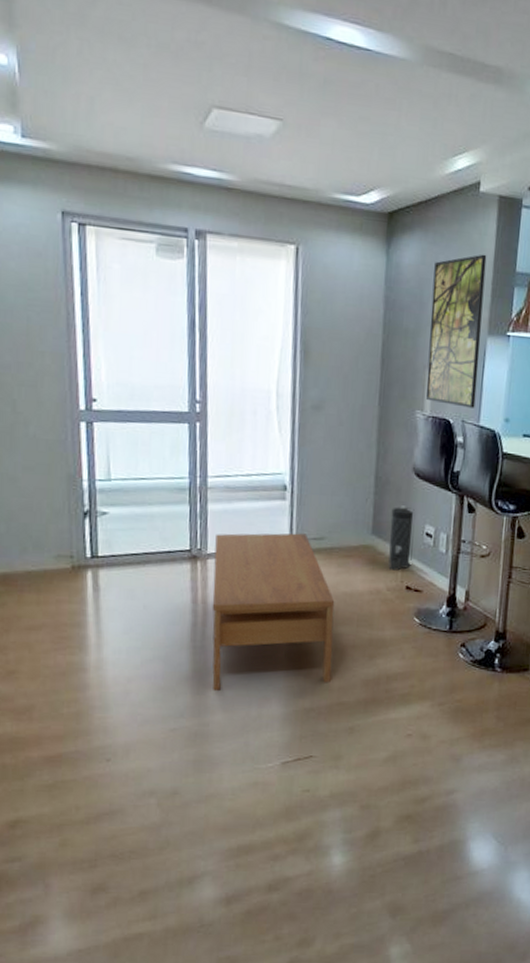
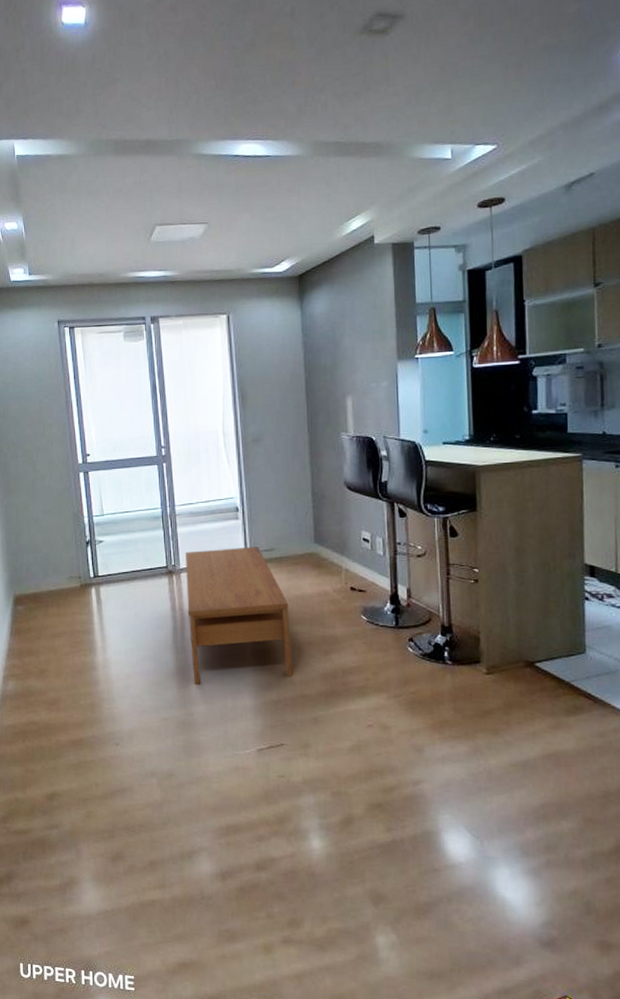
canister: present [388,505,415,571] -> none [329,516,353,574]
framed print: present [425,254,487,408] -> none [343,293,394,425]

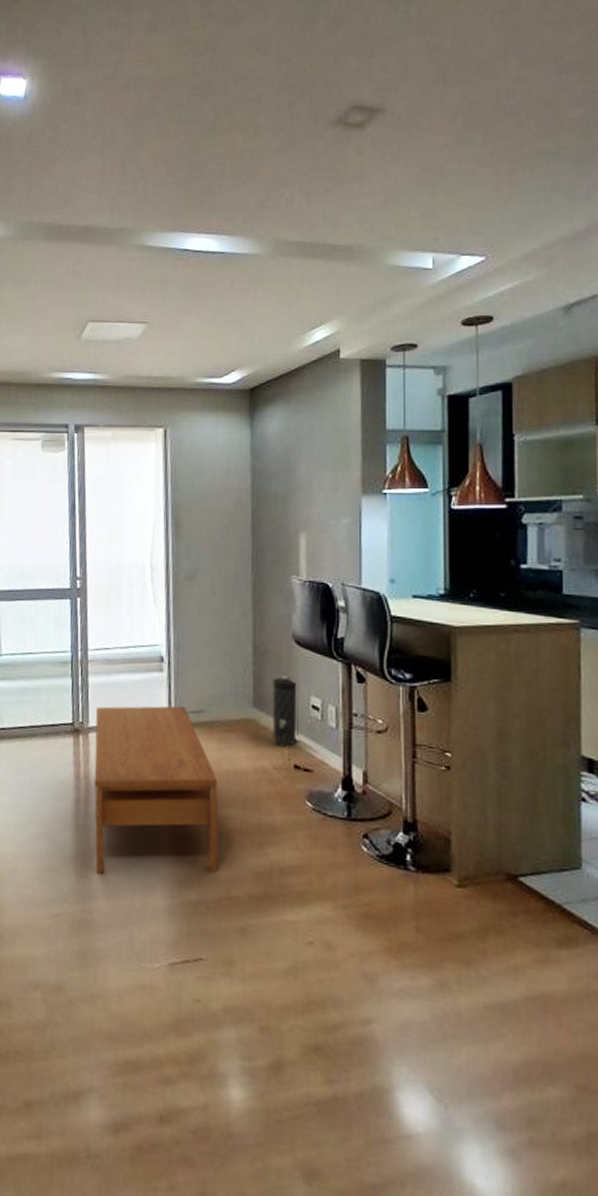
canister: none [329,516,353,574] -> present [272,676,299,748]

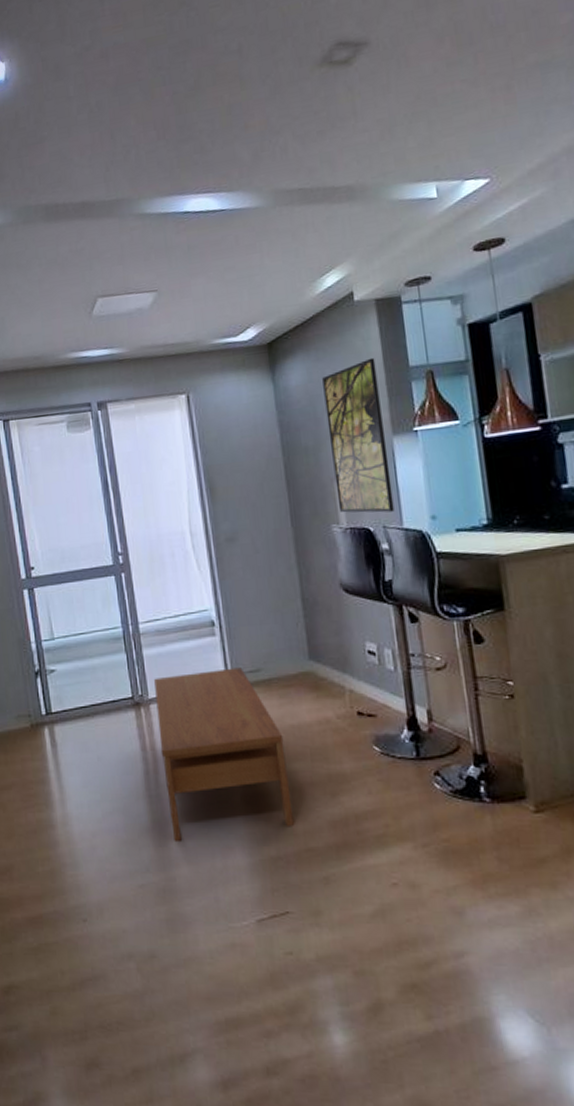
canister: present [272,676,299,748] -> none [325,625,359,696]
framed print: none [299,416,355,570] -> present [322,357,395,513]

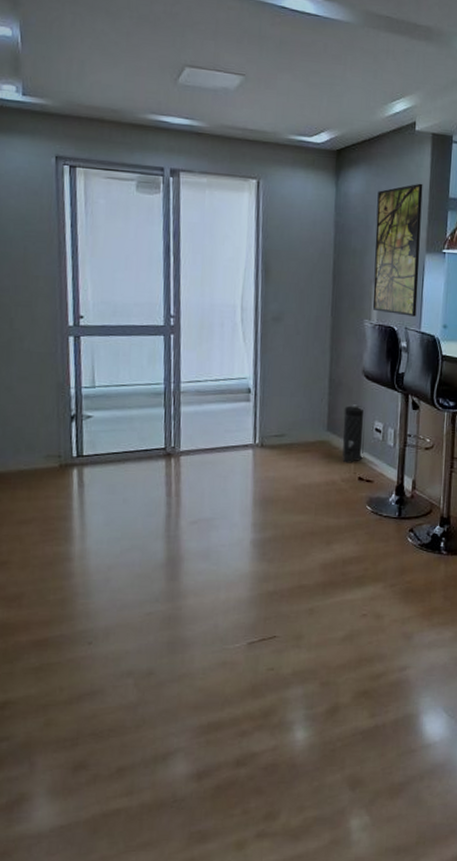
coffee table: present [154,667,294,843] -> none [184,431,295,577]
canister: none [325,625,359,696] -> present [342,404,365,463]

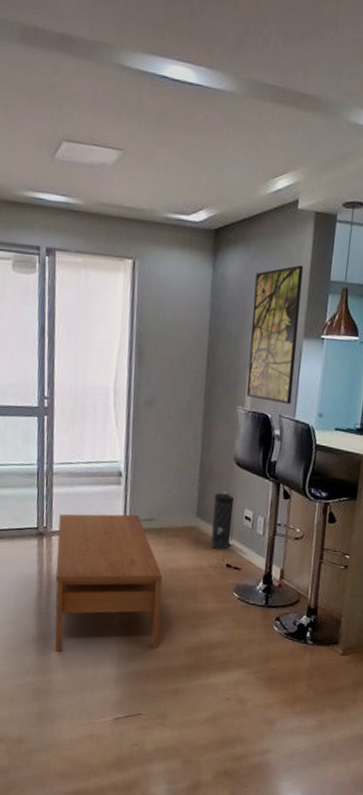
coffee table: none [184,431,295,577] -> present [55,514,163,653]

